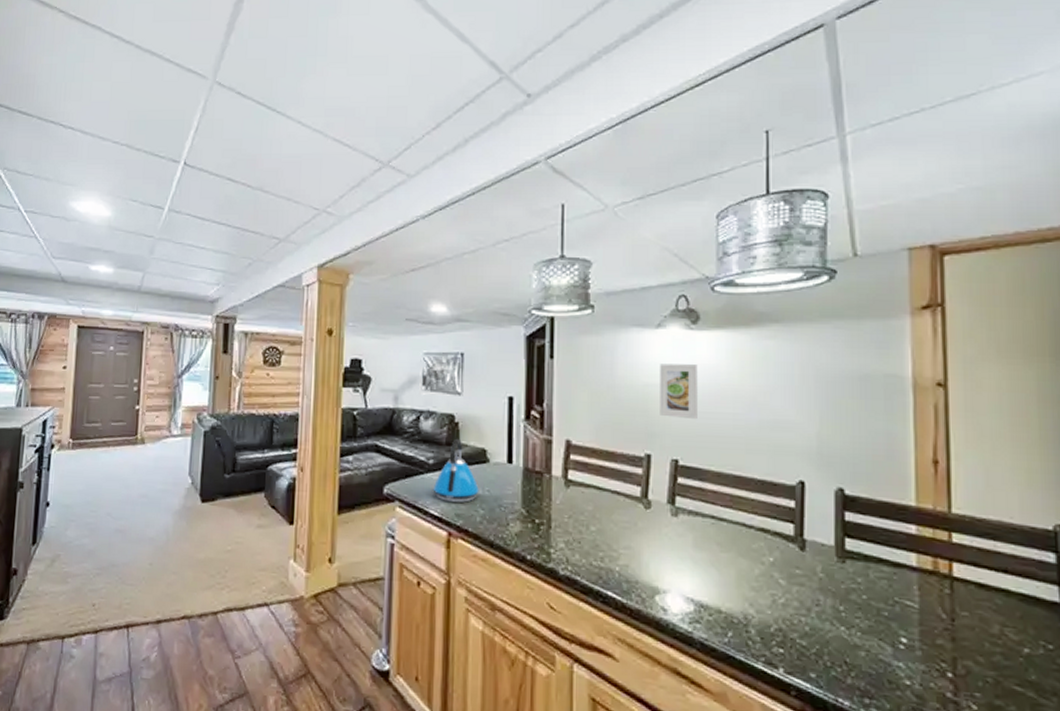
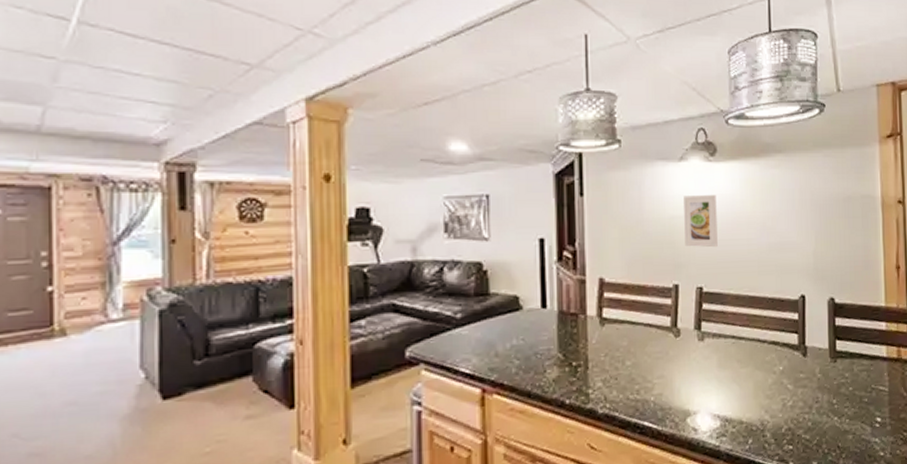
kettle: present [433,438,479,503] -> none [462,287,513,357]

